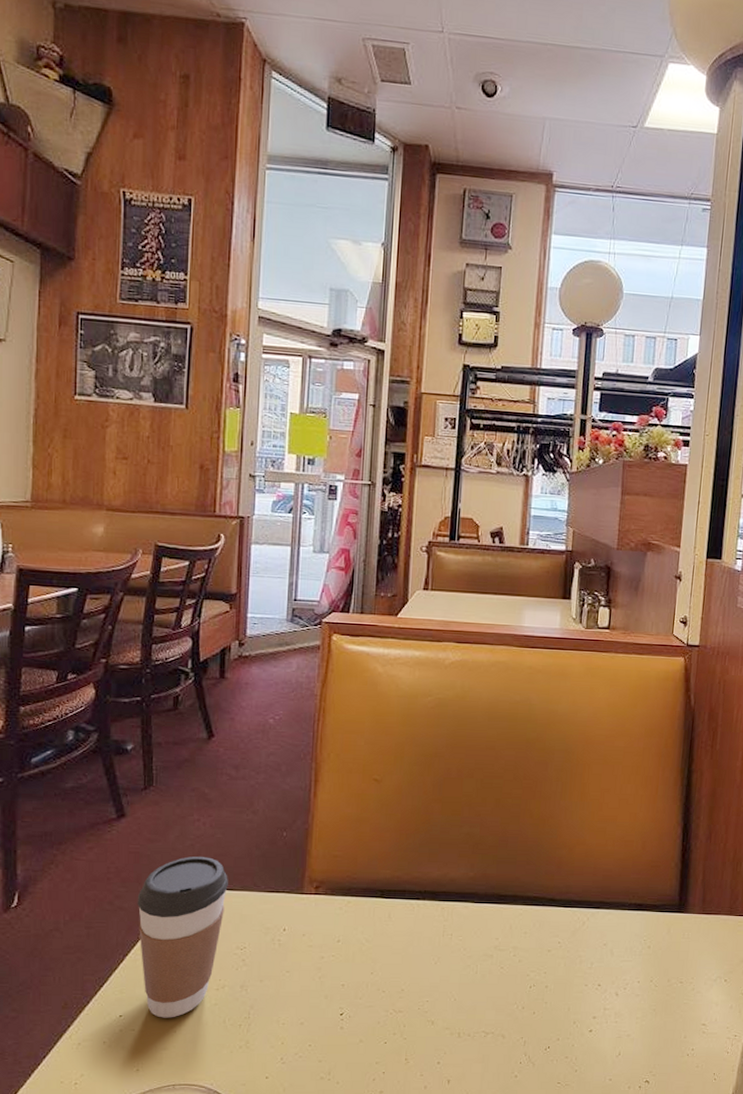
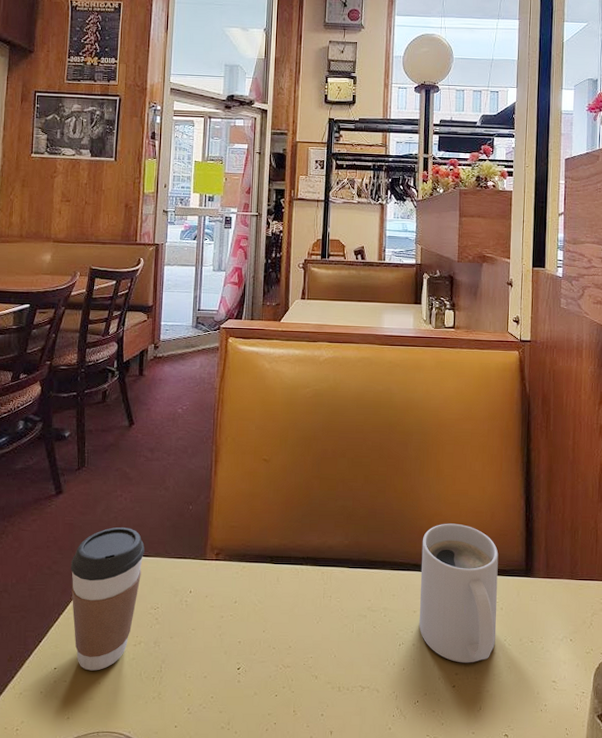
mug: none [554,853,649,1006] -> present [419,523,499,663]

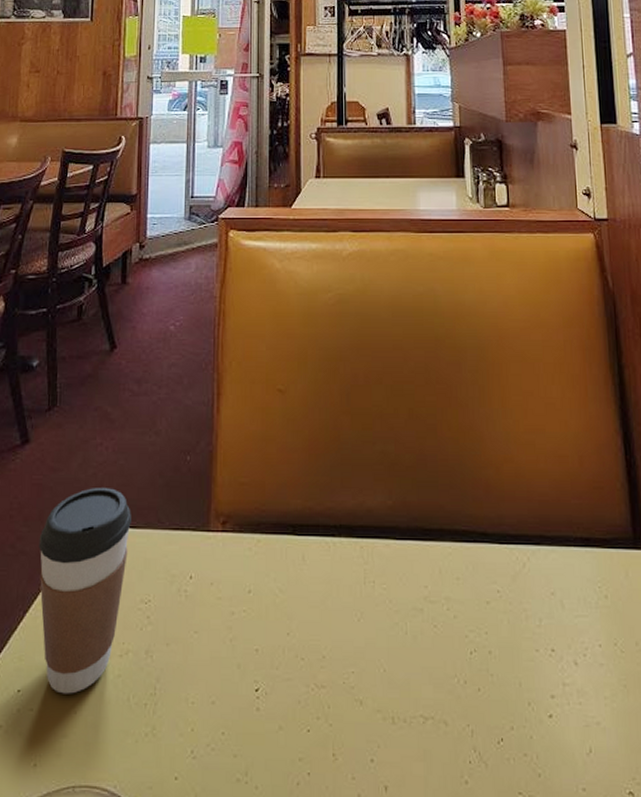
mug: present [419,523,499,663] -> none [490,473,603,680]

